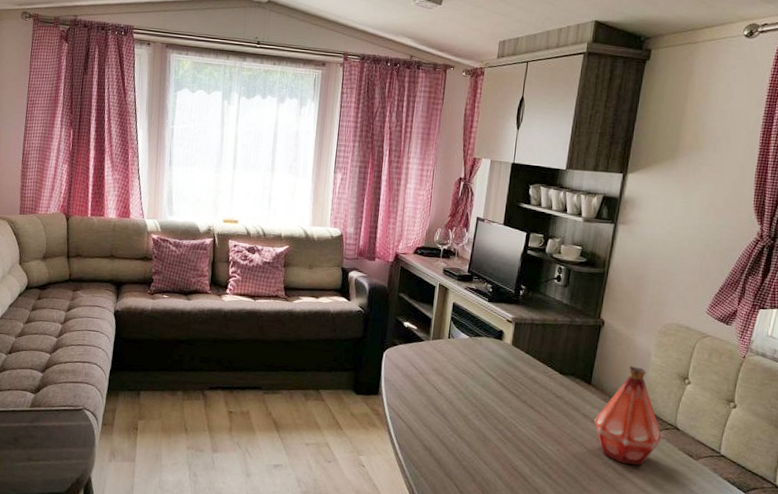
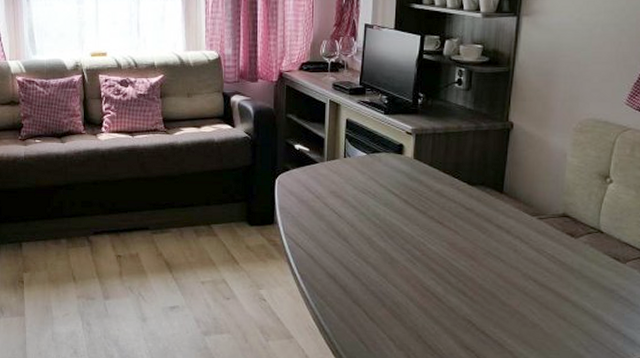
bottle: present [594,366,662,466] -> none [509,169,585,274]

